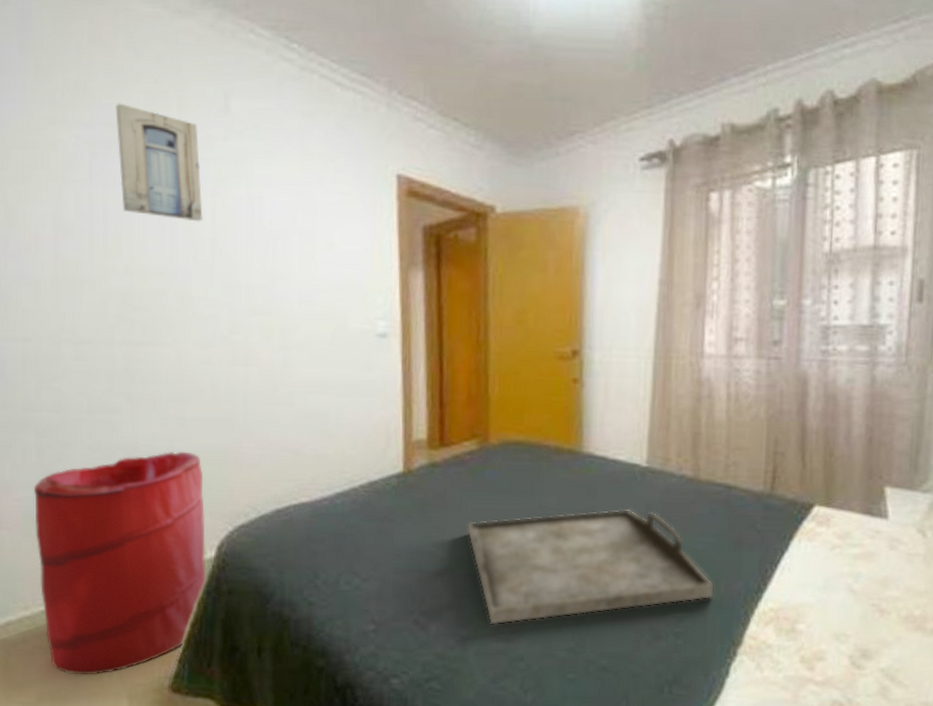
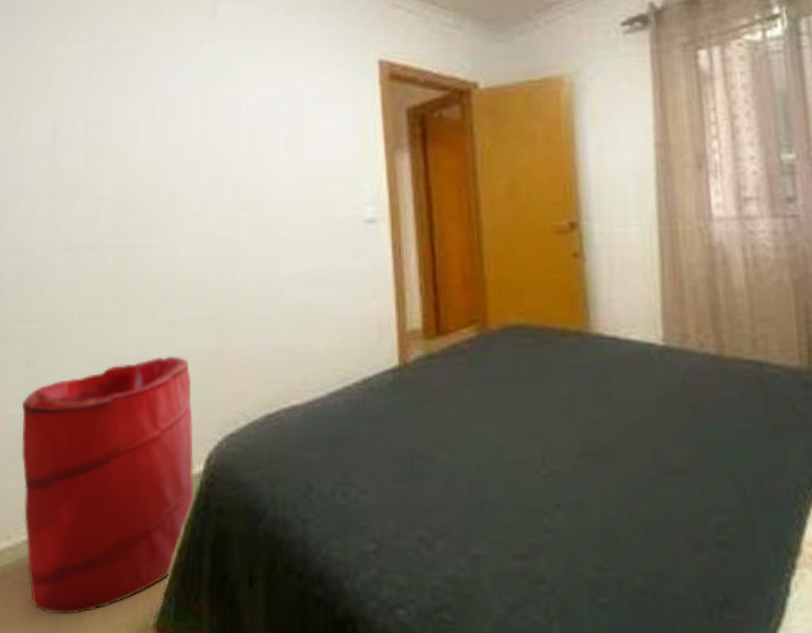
wall art: present [115,103,203,222] -> none [112,17,192,122]
serving tray: present [467,508,715,625] -> none [471,394,760,539]

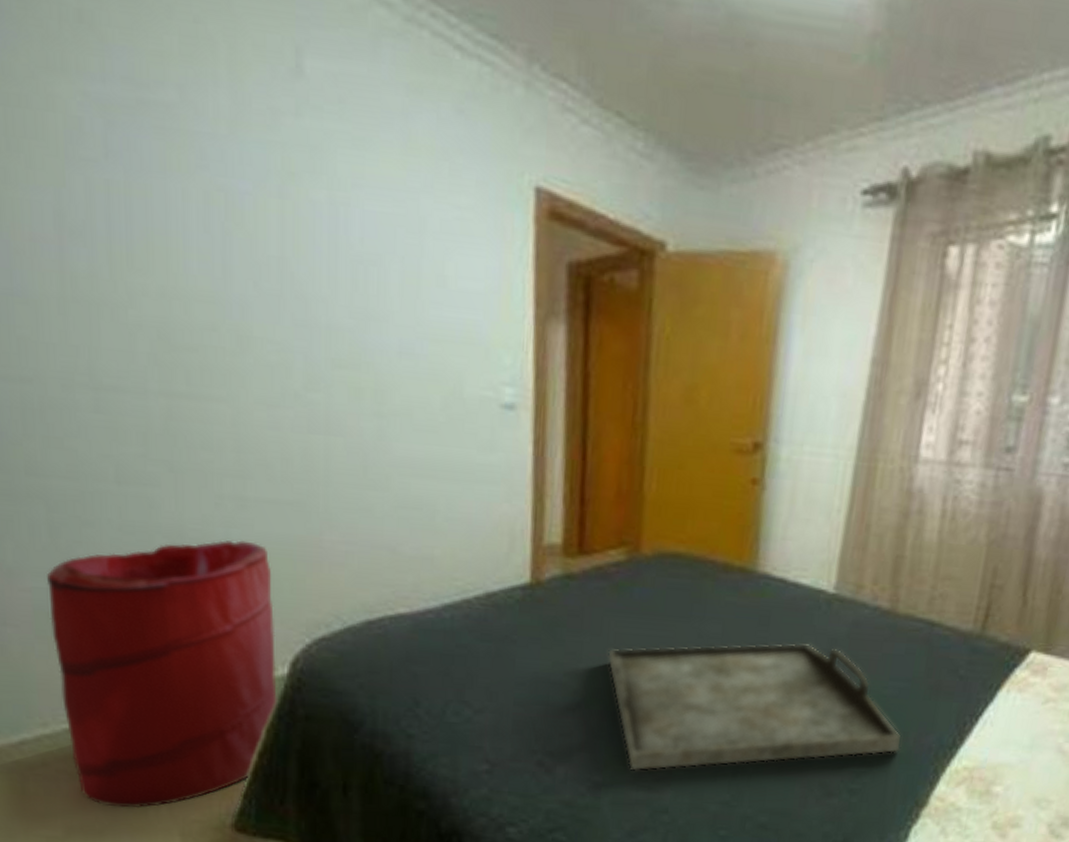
serving tray: none [471,394,760,539] -> present [607,642,903,772]

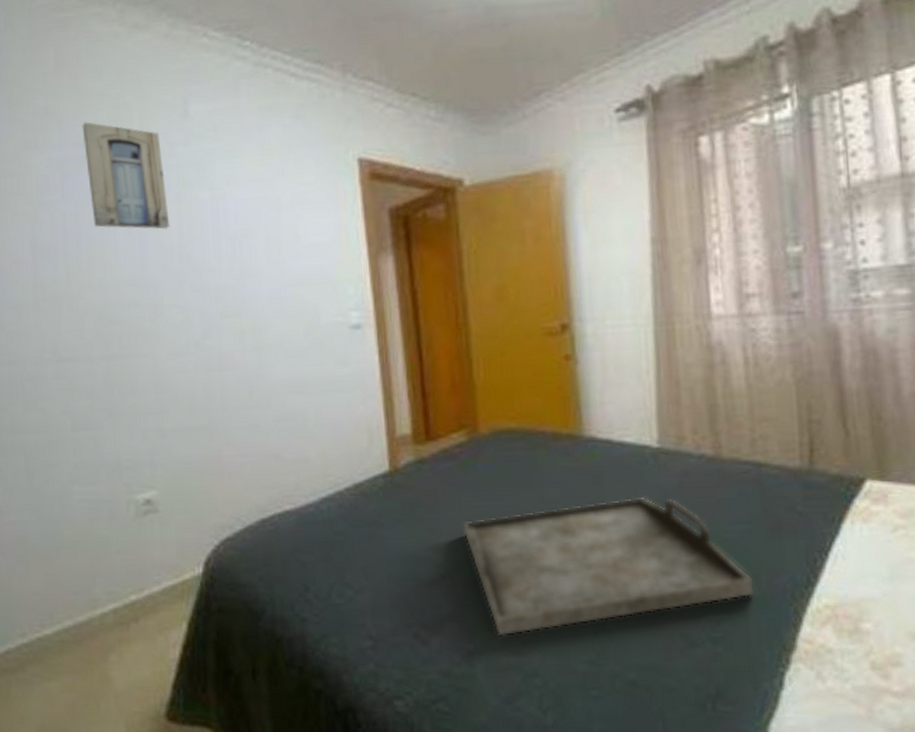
laundry hamper: present [47,540,277,809] -> none [25,464,196,704]
wall art: none [138,47,267,233] -> present [82,122,170,230]

